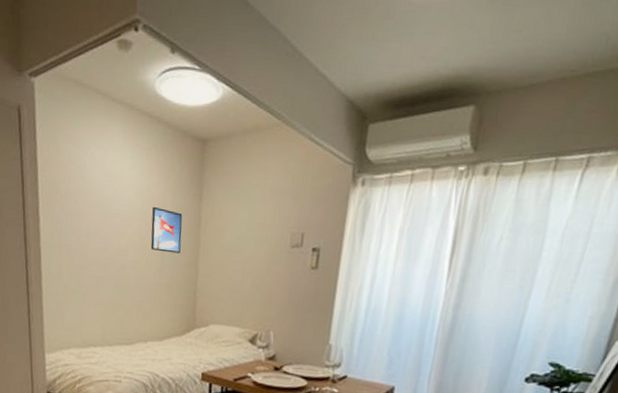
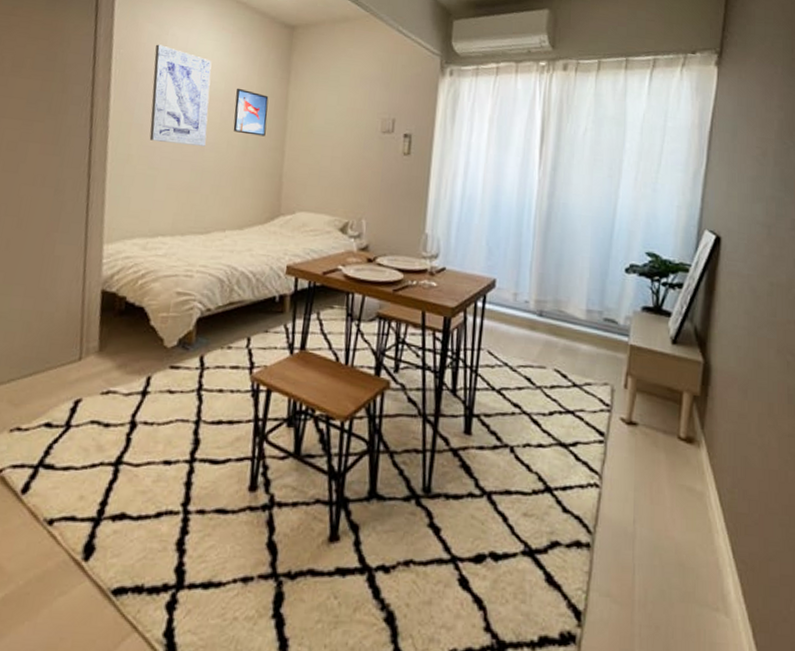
wall art: none [76,165,129,265] -> present [149,44,212,147]

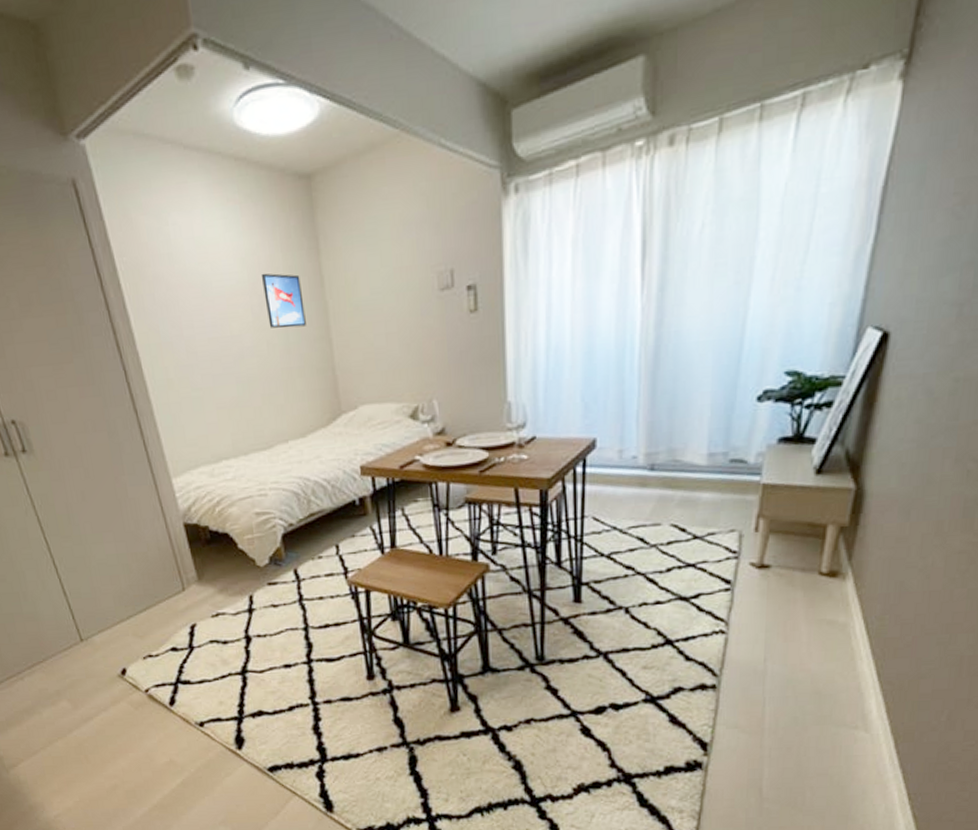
wall art: present [149,44,212,147] -> none [159,240,244,358]

